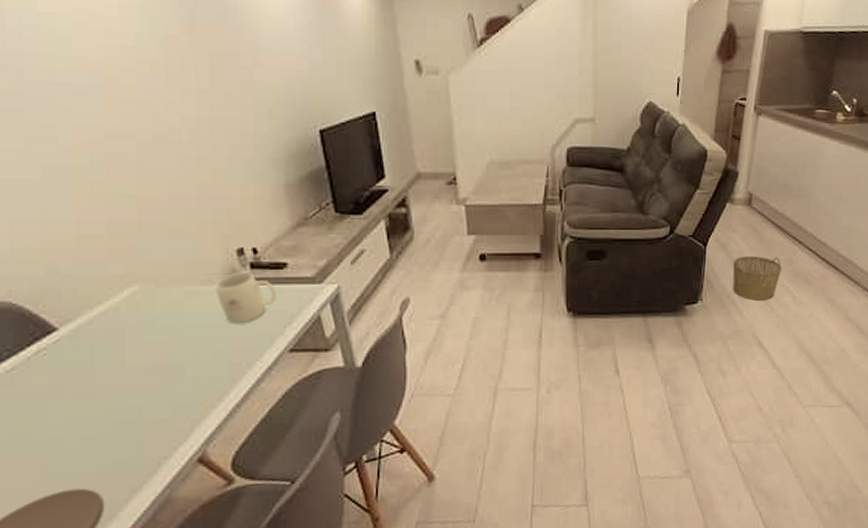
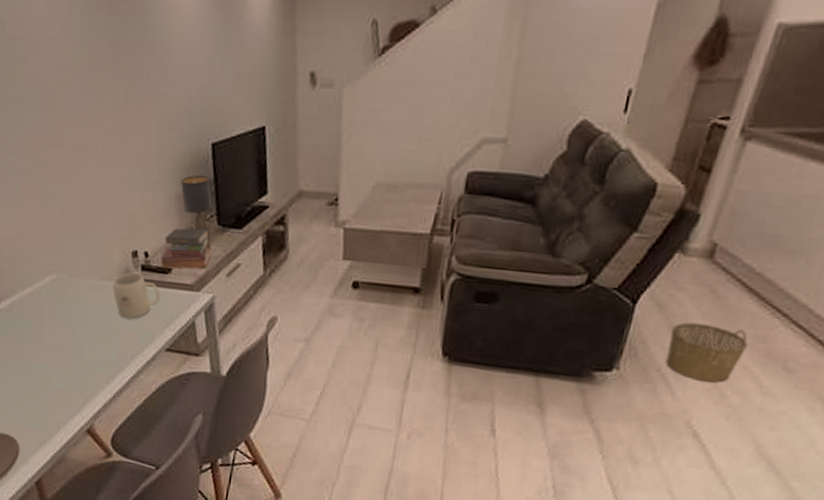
books: none [273,217,331,265] -> present [160,228,211,269]
table lamp: none [288,162,330,238] -> present [180,174,214,249]

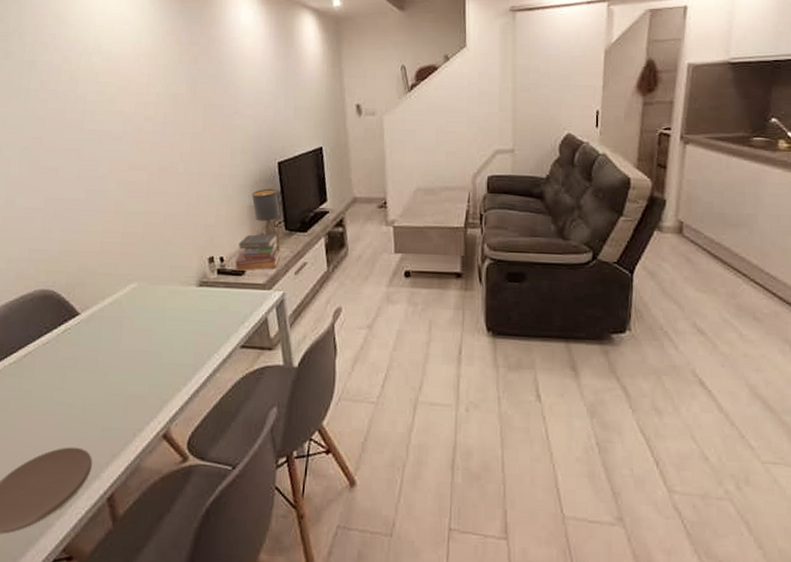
mug: present [112,272,161,319] -> none [190,276,235,320]
basket: present [666,322,749,383] -> none [665,286,724,335]

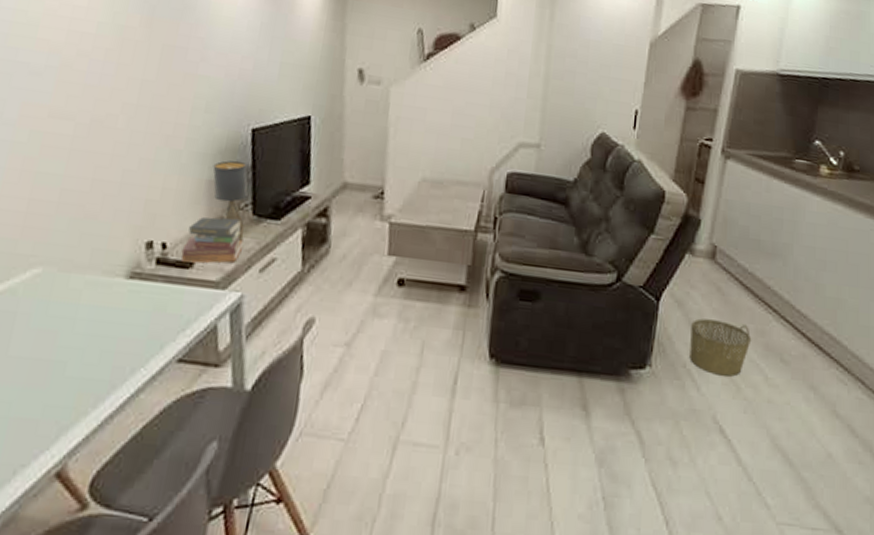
basket: none [665,286,724,335] -> present [690,318,752,377]

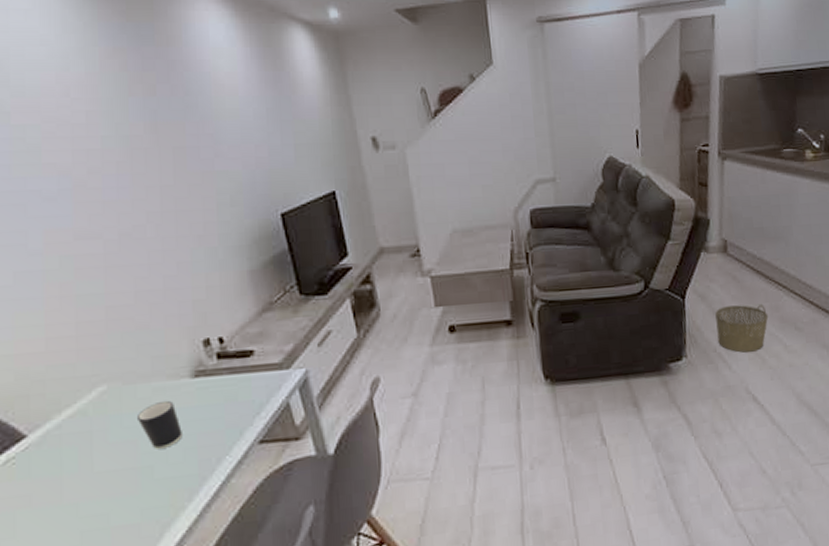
mug: none [63,296,104,346] -> present [138,400,182,449]
books: present [181,217,243,263] -> none [239,301,297,353]
table lamp: present [213,160,249,241] -> none [251,246,296,321]

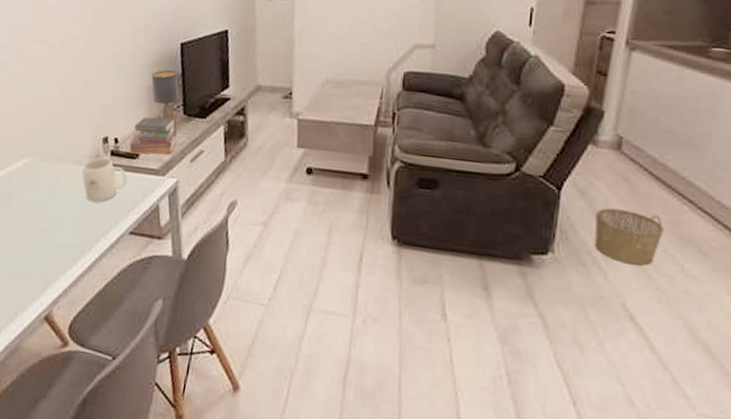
mug: present [138,400,182,449] -> none [45,180,75,220]
mug: none [182,362,245,418] -> present [82,157,128,202]
books: none [239,301,297,353] -> present [129,117,177,155]
table lamp: none [251,246,296,321] -> present [151,70,180,136]

